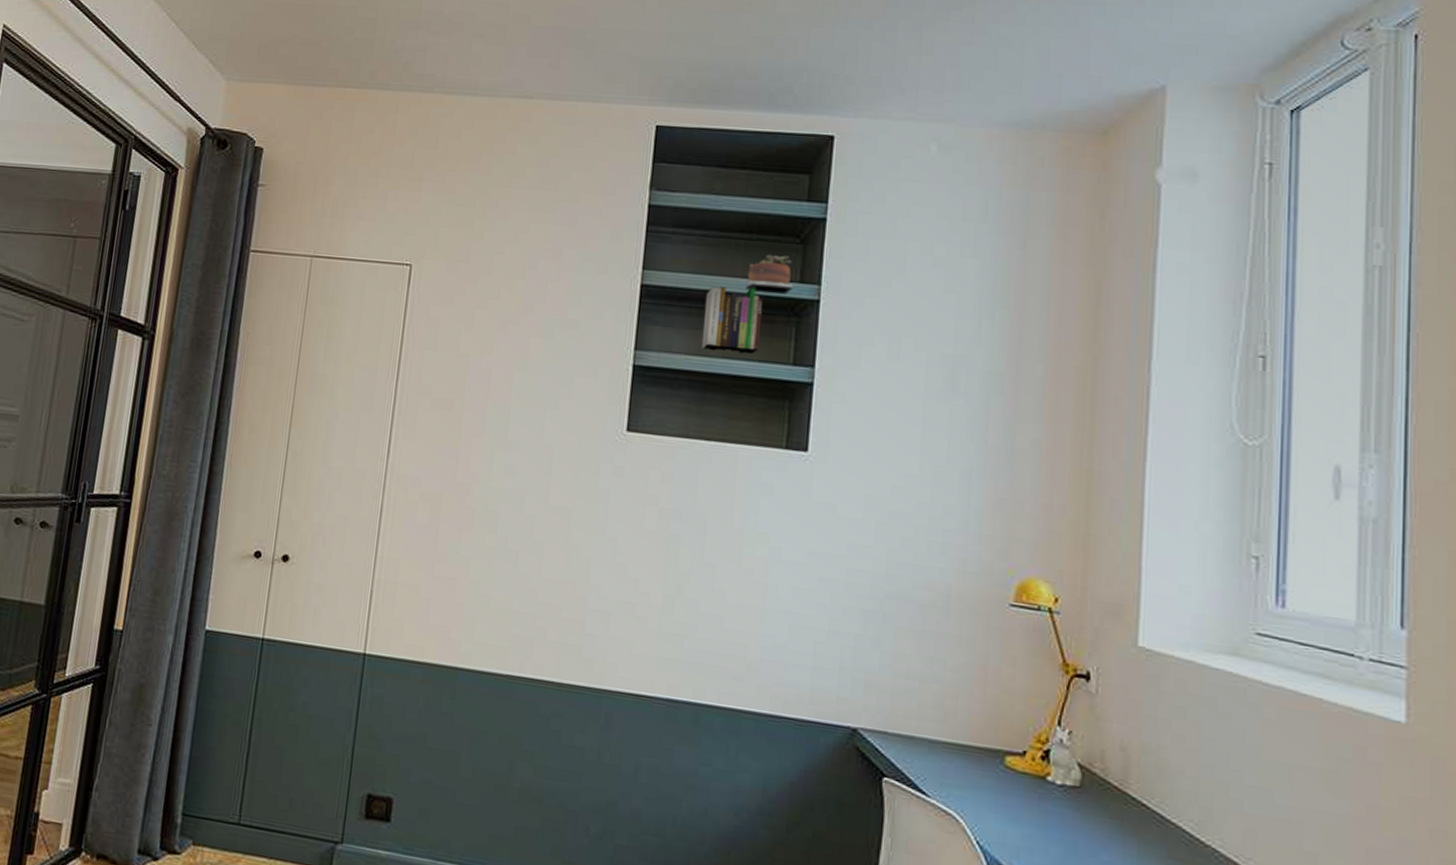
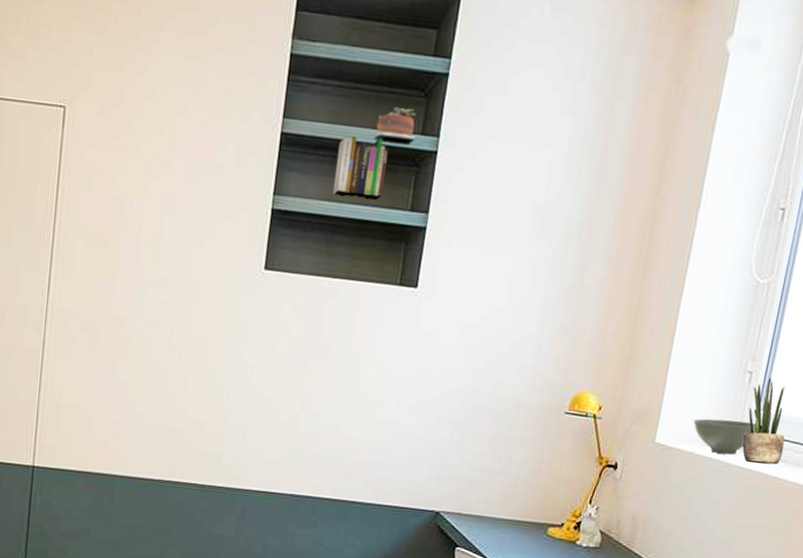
bowl: none [1187,616,1279,666] -> present [693,418,756,455]
potted plant: none [1260,564,1324,682] -> present [742,377,785,465]

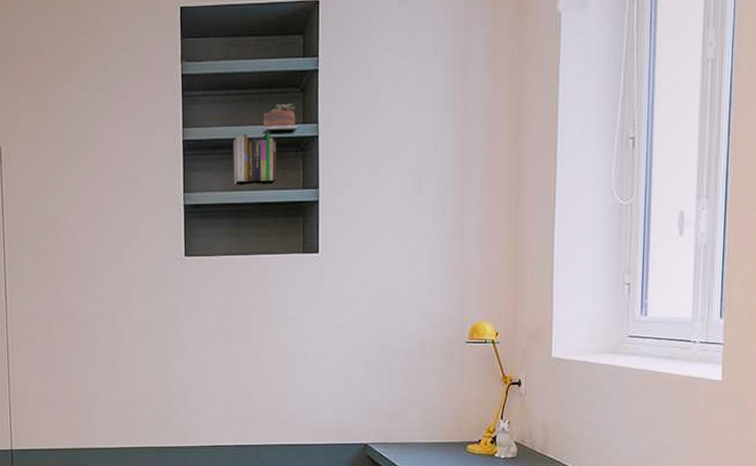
bowl: present [693,418,756,455] -> none [583,328,643,359]
potted plant: present [742,377,785,465] -> none [631,285,671,364]

